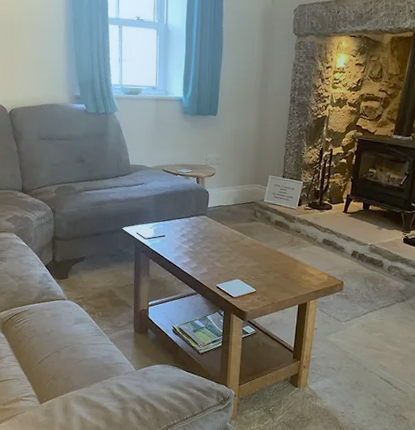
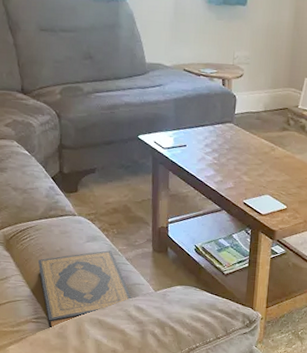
hardback book: none [30,332,115,406] -> present [38,250,133,328]

